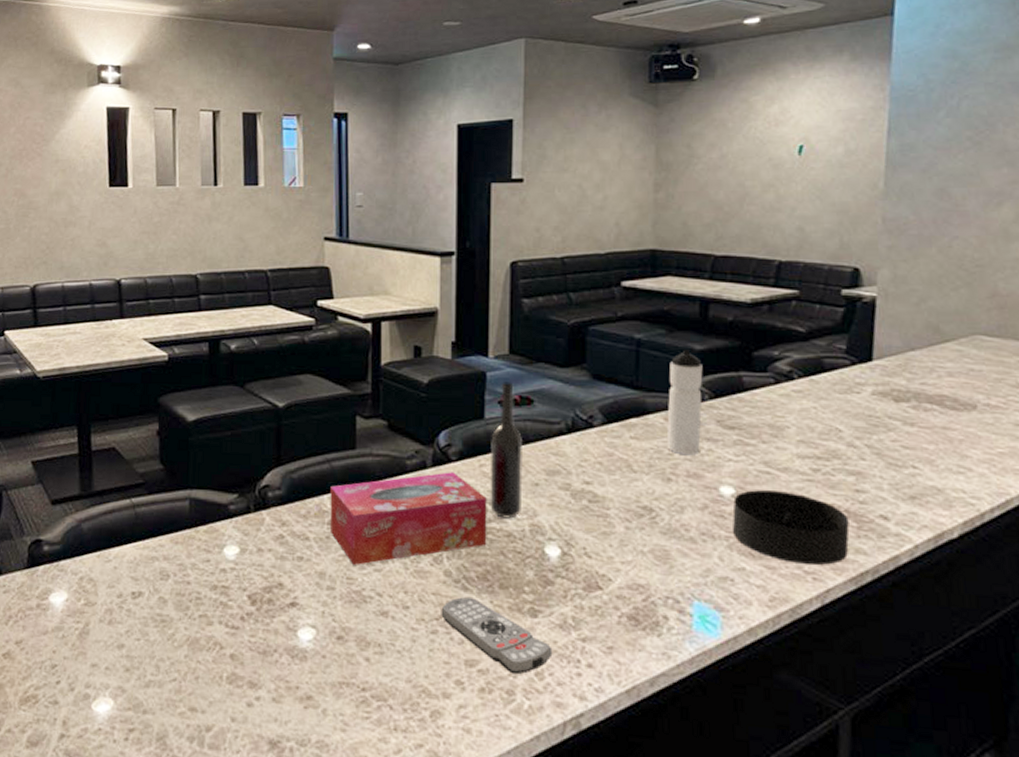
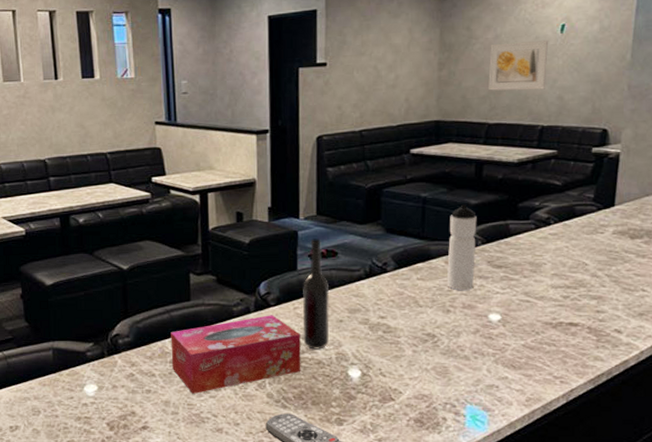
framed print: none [713,163,785,219] -> present [488,40,549,91]
ashtray: present [732,490,850,565] -> none [499,315,591,371]

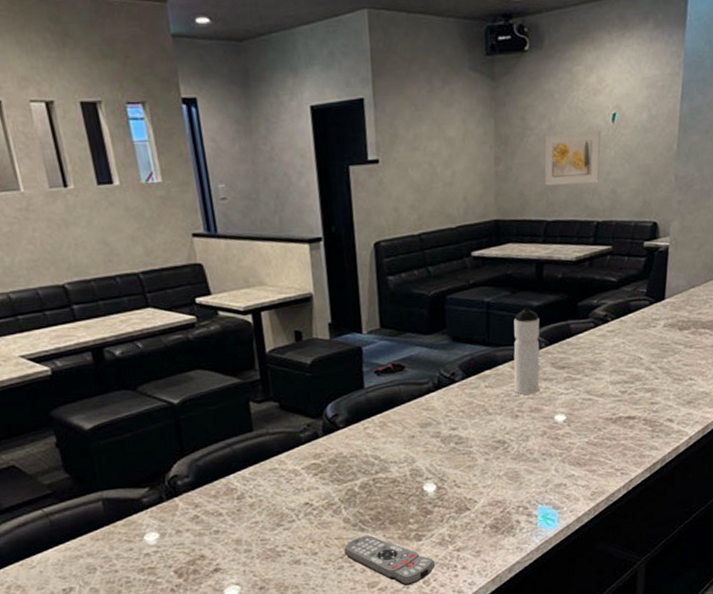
tissue box: present [171,315,301,394] -> none [235,437,377,528]
bottle: present [302,238,330,350] -> none [371,353,403,469]

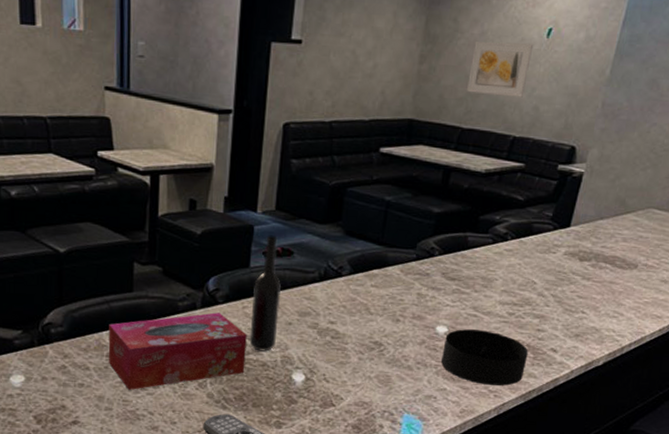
tissue box: none [235,437,377,528] -> present [108,312,247,390]
bottle: none [371,353,403,469] -> present [249,235,281,352]
water bottle: present [513,307,540,395] -> none [399,212,438,300]
ashtray: none [564,412,646,465] -> present [441,329,528,386]

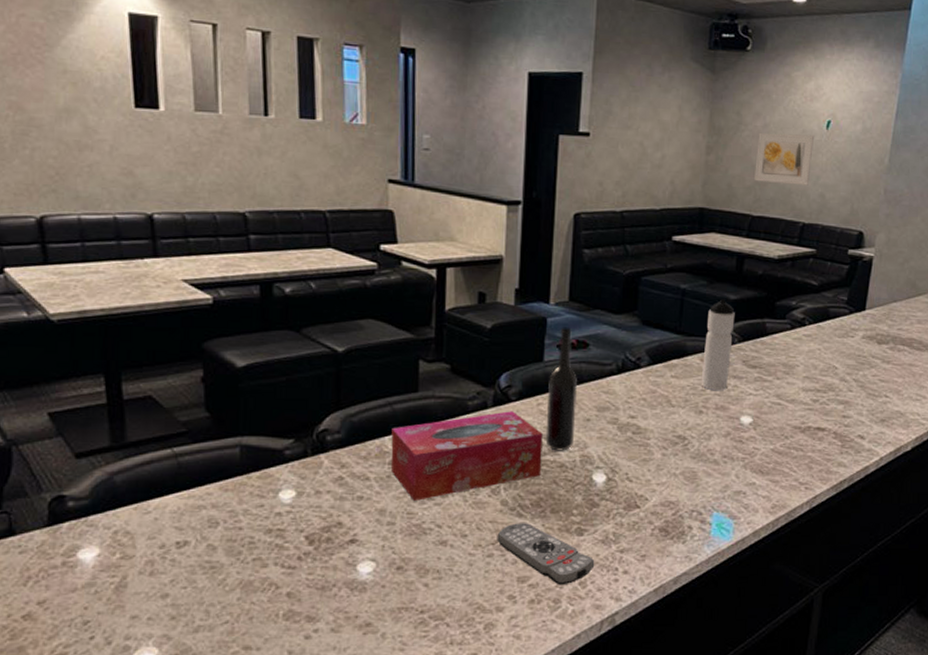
water bottle: none [399,212,438,300] -> present [701,299,735,390]
ashtray: present [441,329,528,386] -> none [748,418,836,477]

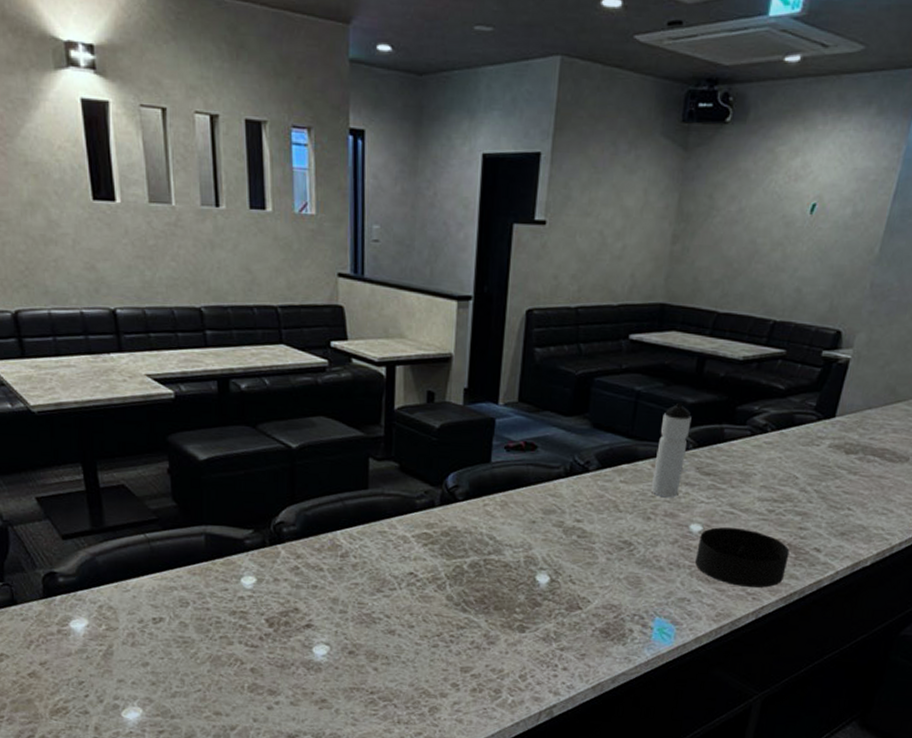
tissue box: present [390,411,543,501] -> none [342,510,488,592]
remote control: present [497,523,595,585] -> none [442,617,535,678]
bottle: present [545,327,578,451] -> none [490,428,524,552]
ashtray: none [748,418,836,477] -> present [695,527,790,588]
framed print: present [754,132,815,186] -> none [723,218,796,279]

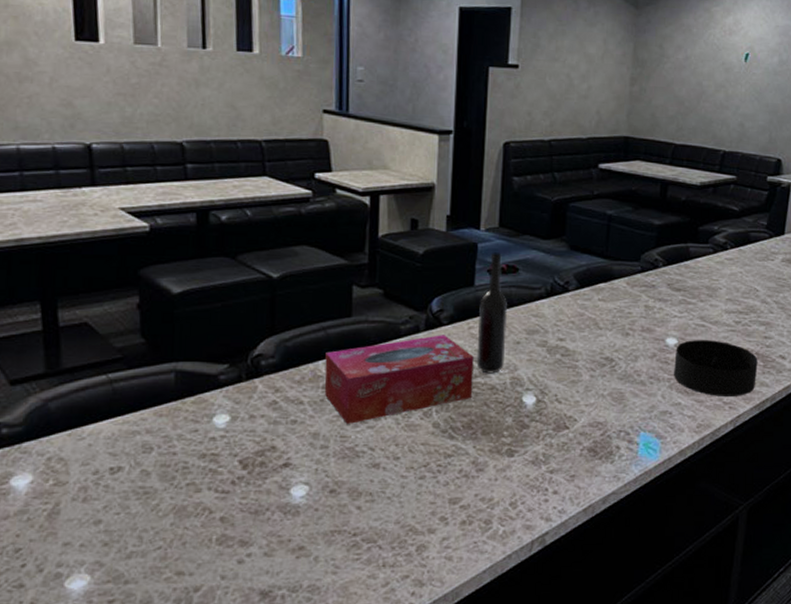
tissue box: none [342,510,488,592] -> present [324,335,474,424]
bottle: none [490,428,524,552] -> present [476,252,508,374]
water bottle: present [650,402,692,497] -> none [627,224,660,313]

